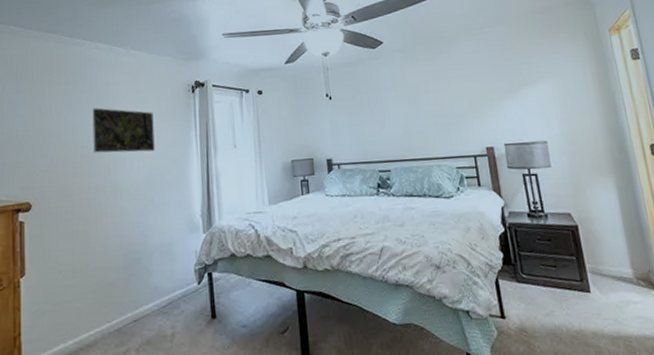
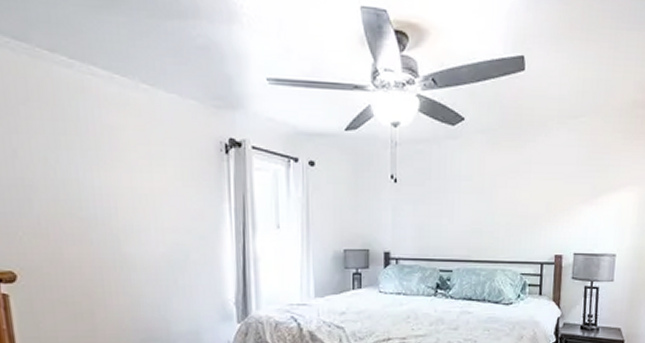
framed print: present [92,108,155,153] -> none [90,158,178,222]

